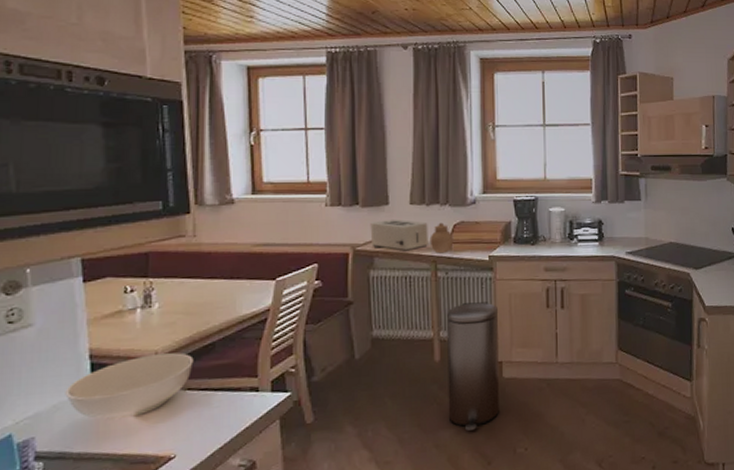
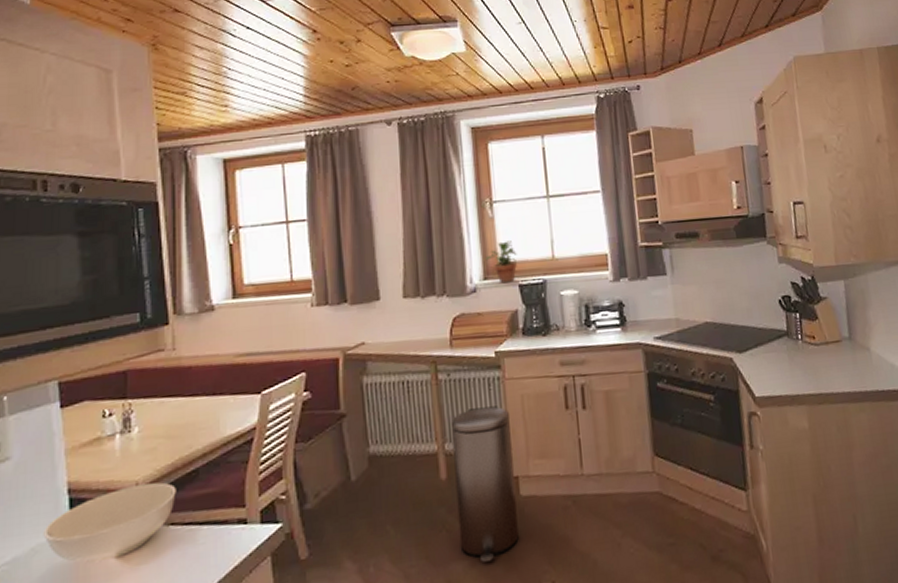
toaster: present [370,218,428,253] -> none [361,315,426,354]
jar: present [430,222,454,254] -> none [427,316,454,353]
potted plant: none [486,161,514,198] -> present [486,240,517,284]

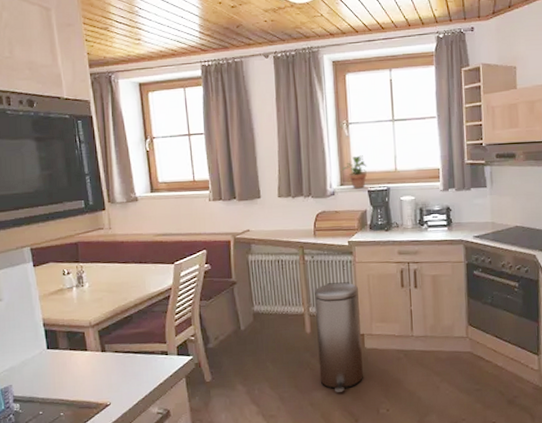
bowl: present [43,482,176,564] -> none [29,323,118,374]

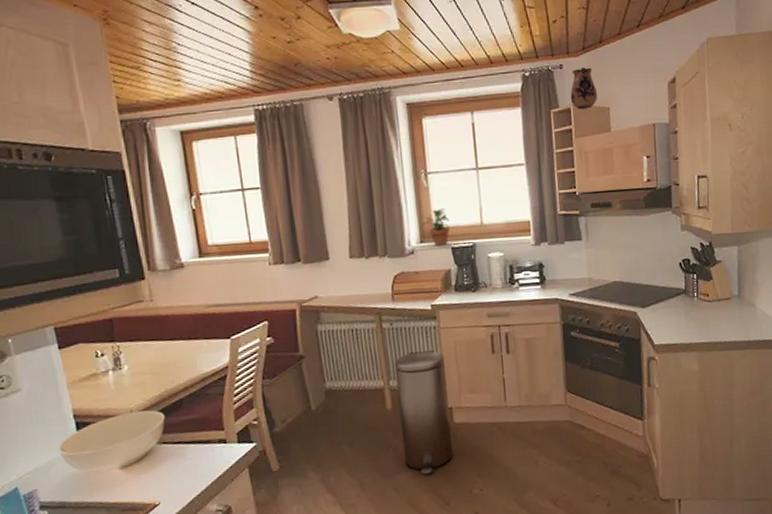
bowl: none [29,323,118,374] -> present [57,410,165,473]
ceramic pitcher: none [480,30,506,68] -> present [570,67,598,110]

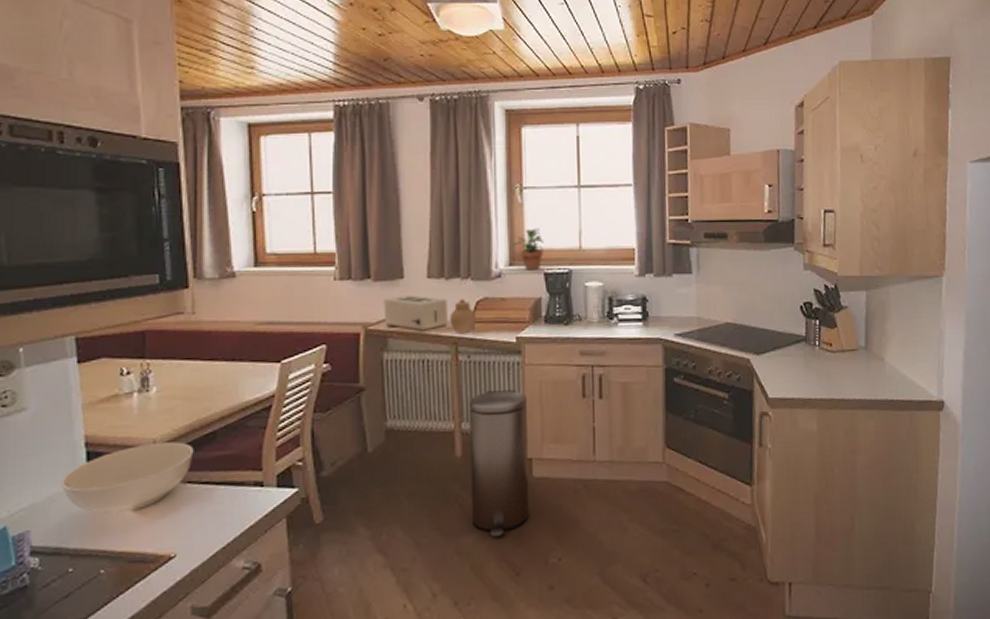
toaster: none [313,273,371,306] -> present [383,294,448,333]
jar: none [372,274,396,306] -> present [449,299,476,335]
ceramic pitcher: present [570,67,598,110] -> none [687,84,718,129]

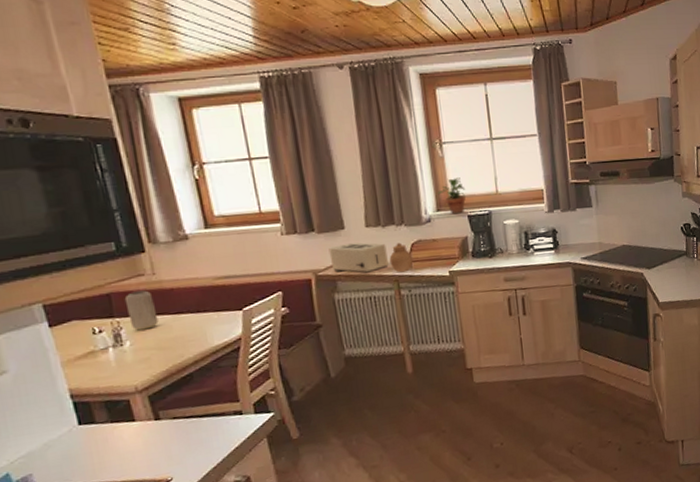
bowl: present [60,442,194,515] -> none [53,385,175,453]
vase: none [159,331,190,376] -> present [124,290,159,331]
pedal bin: present [470,390,529,536] -> none [414,314,474,433]

